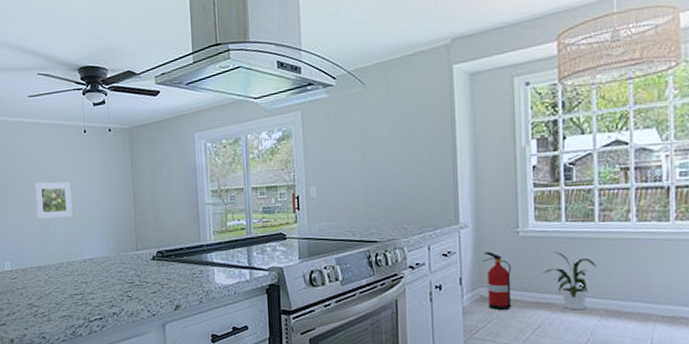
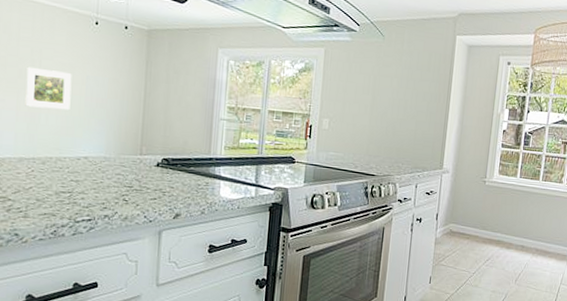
fire extinguisher: present [482,251,512,311] -> none [455,194,477,244]
house plant: present [542,252,596,310] -> none [498,201,536,248]

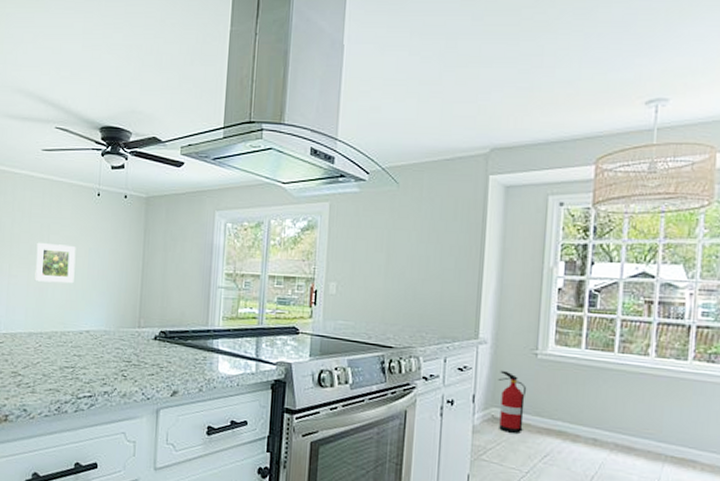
fire extinguisher: none [455,194,477,244] -> present [498,370,527,435]

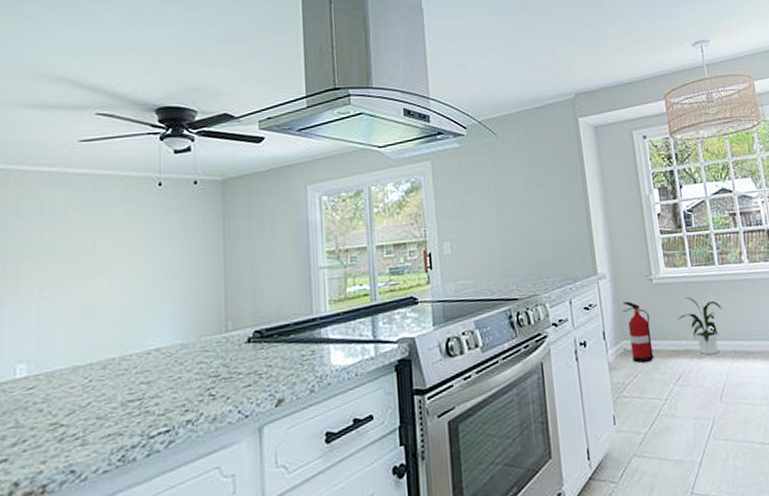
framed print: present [34,242,76,284] -> none [77,248,134,300]
house plant: none [557,379,611,442] -> present [677,297,722,356]

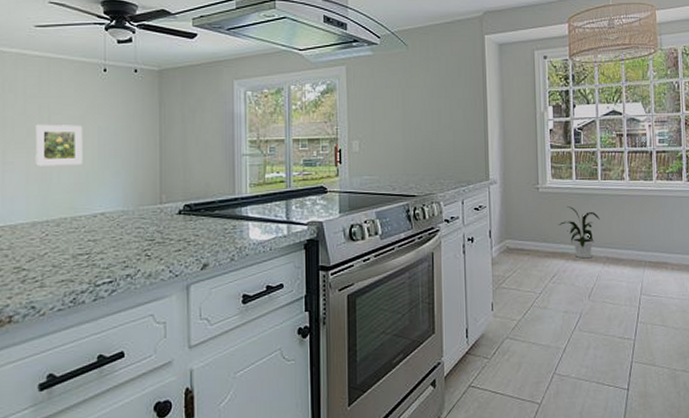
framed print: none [77,248,134,300] -> present [35,124,83,166]
fire extinguisher: present [622,301,654,364] -> none [509,205,533,261]

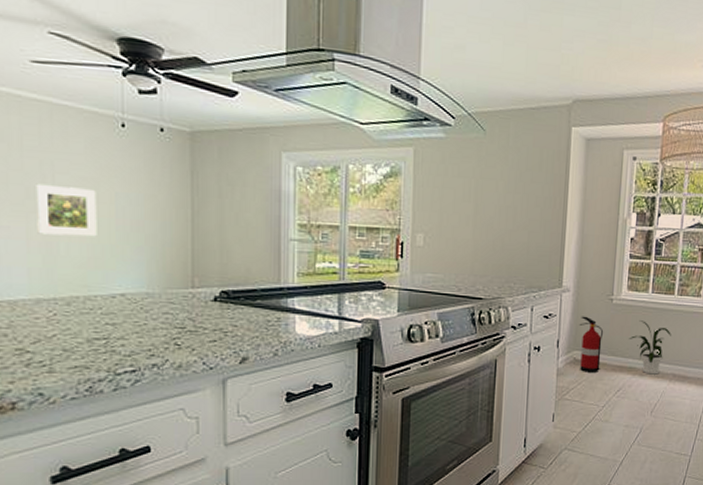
fire extinguisher: none [509,205,533,261] -> present [579,316,604,374]

